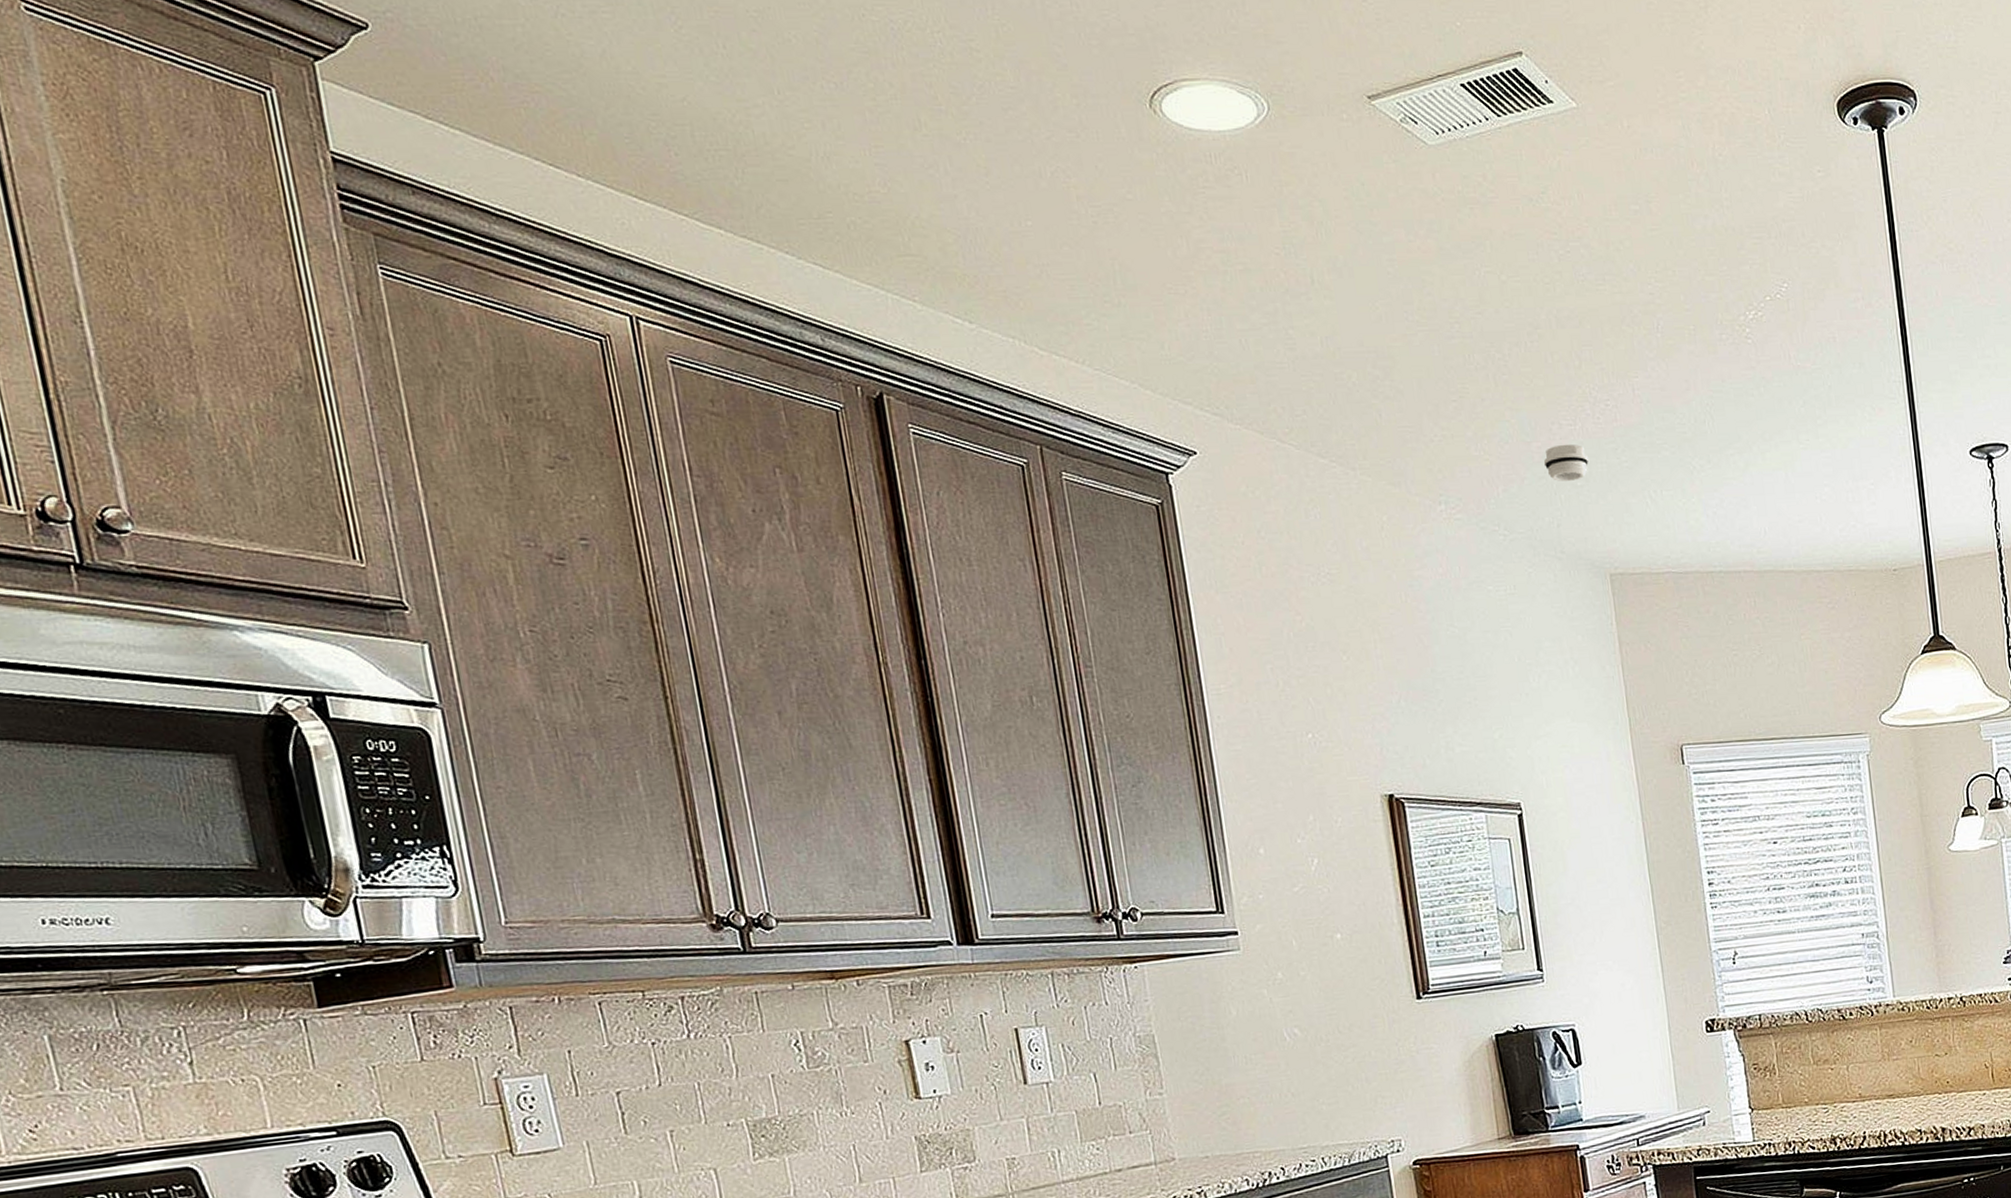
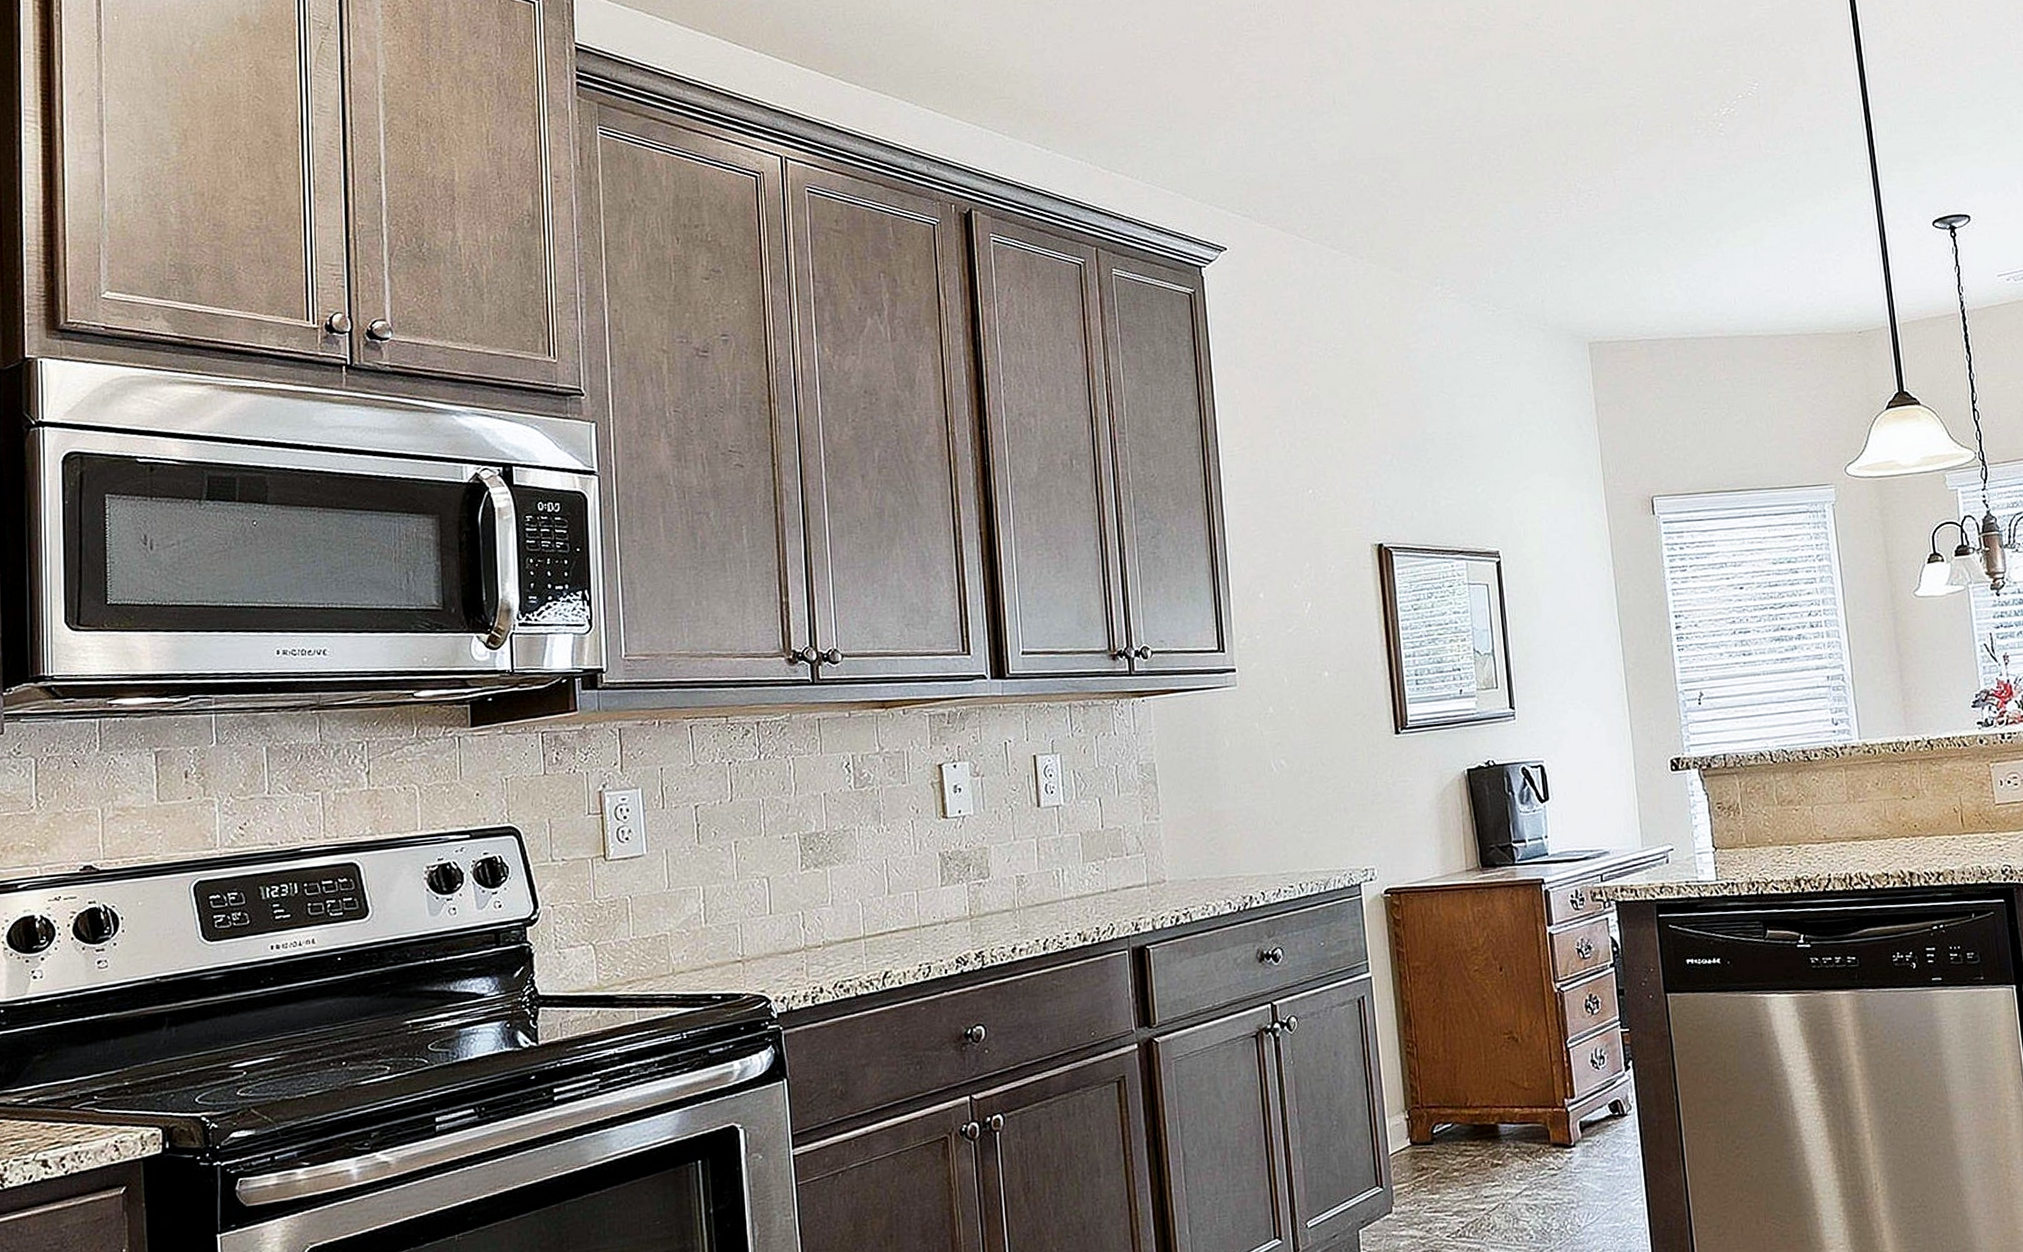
smoke detector: present [1543,444,1589,481] -> none [1530,229,1573,262]

